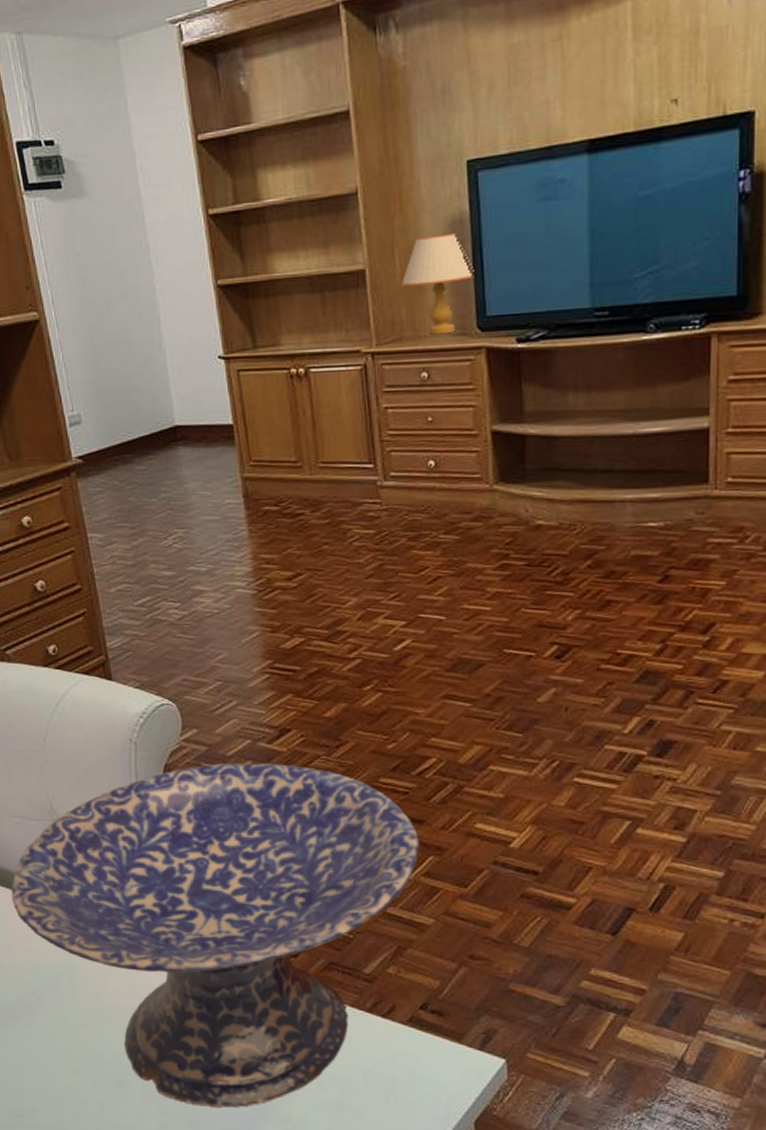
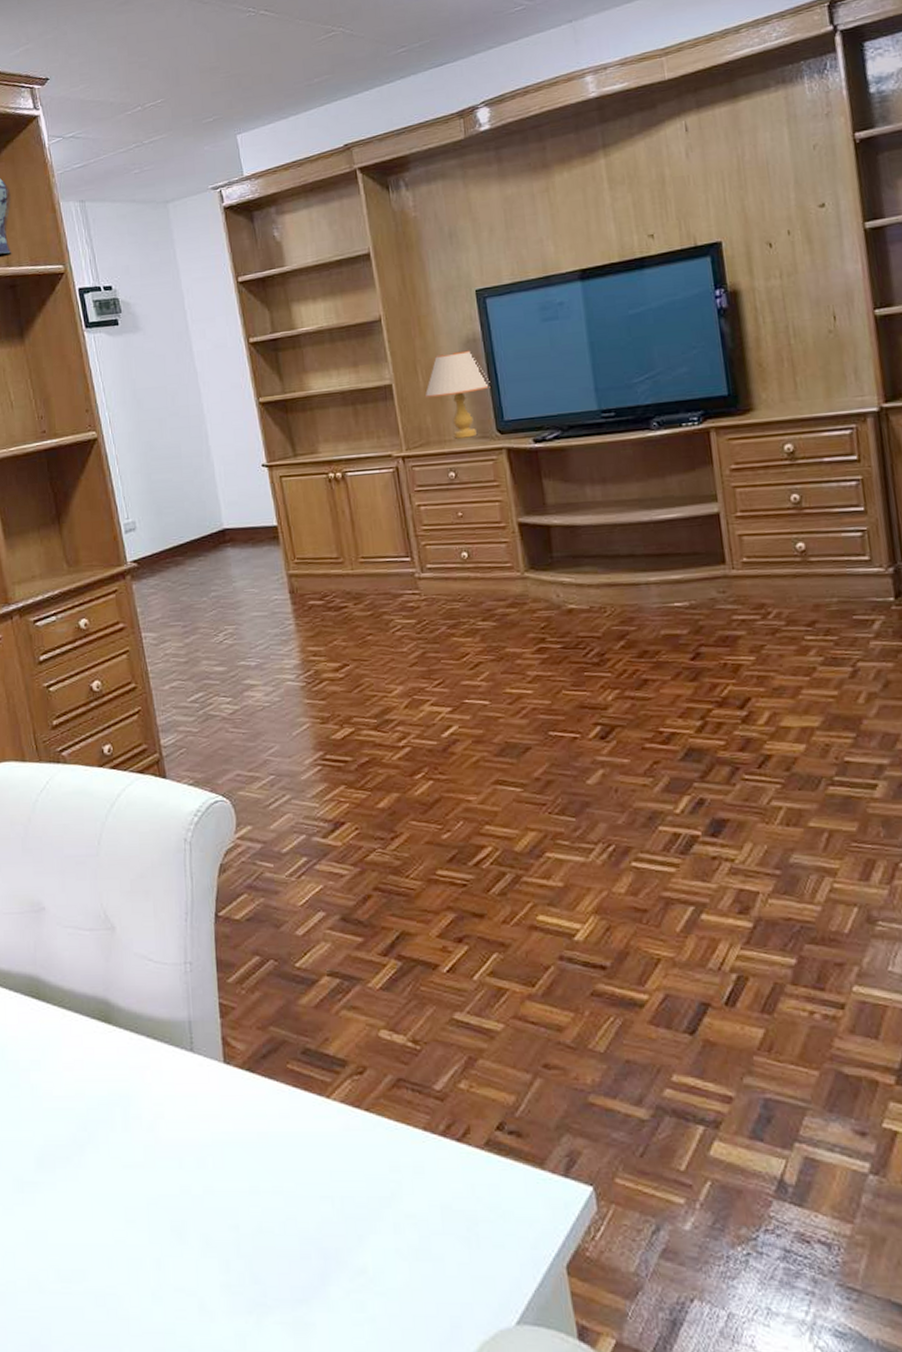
decorative bowl: present [11,762,420,1108] -> none [63,858,483,1260]

